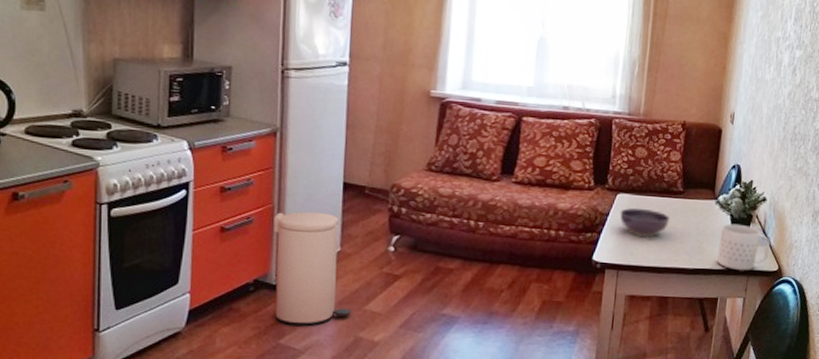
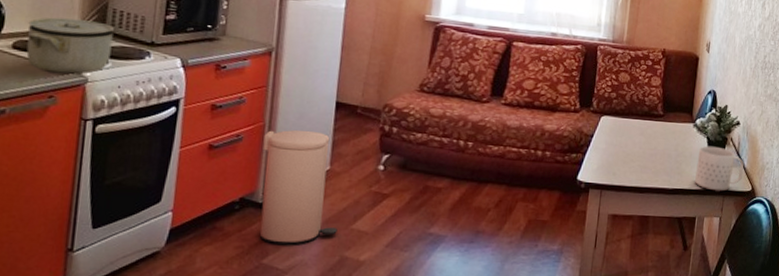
cooking pot: none [38,101,120,159] -> present [26,17,114,75]
bowl: present [620,207,671,237] -> none [603,129,651,158]

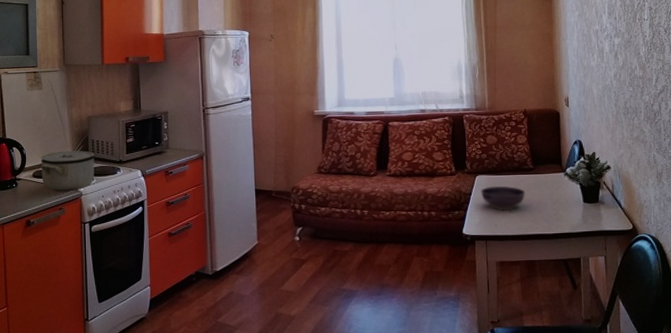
pedal bin: present [259,130,338,246] -> none [206,214,271,307]
bowl: none [603,129,651,158] -> present [481,186,526,210]
mug: present [695,145,744,192] -> none [573,191,621,232]

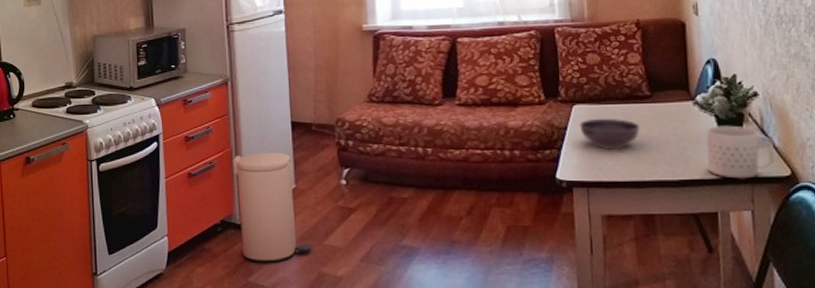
cooking pot: present [40,150,95,191] -> none [40,76,102,123]
pedal bin: none [206,214,271,307] -> present [233,152,312,264]
mug: none [573,191,621,232] -> present [706,125,775,179]

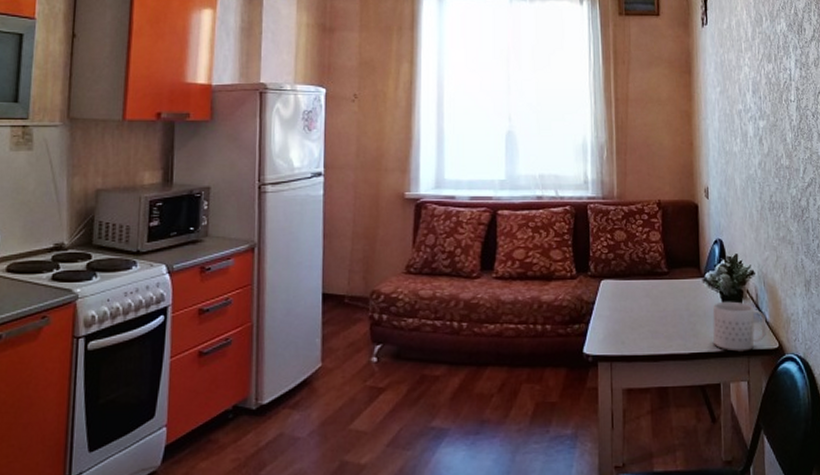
pedal bin: present [233,152,312,264] -> none [252,326,335,455]
bowl: present [579,118,641,150] -> none [606,293,659,324]

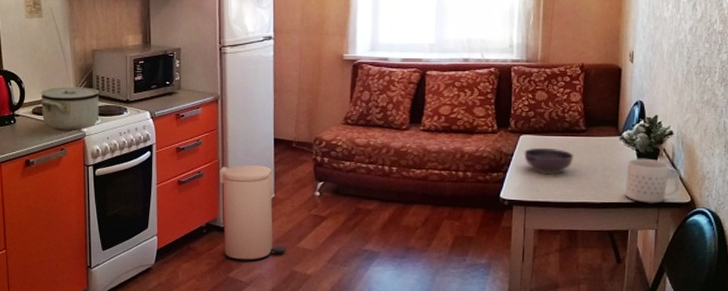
cooking pot: none [19,236,101,292] -> present [40,87,99,130]
pedal bin: none [252,326,335,455] -> present [219,164,286,262]
bowl: none [606,293,659,324] -> present [524,147,574,175]

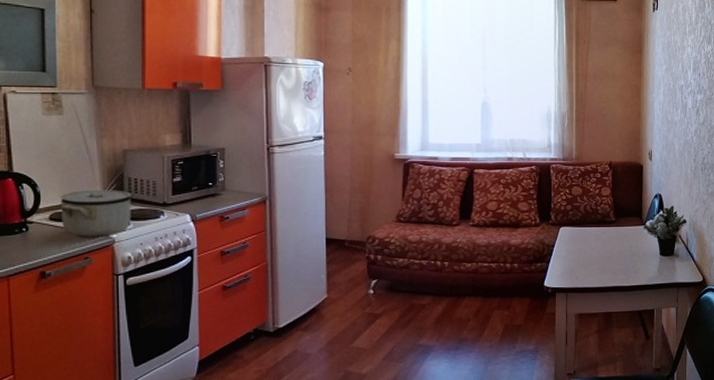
pedal bin: present [219,164,286,262] -> none [268,265,340,367]
bowl: present [524,147,574,175] -> none [564,238,607,263]
mug: present [625,158,680,204] -> none [650,244,693,284]

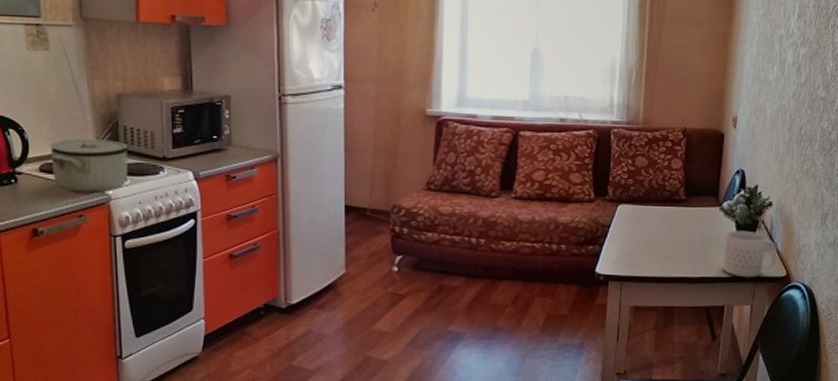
mug: none [650,244,693,284] -> present [723,230,777,278]

